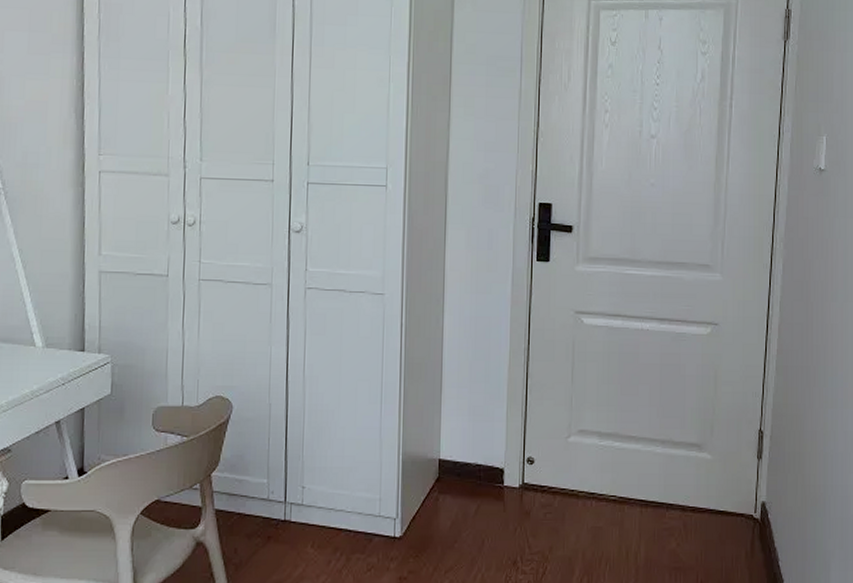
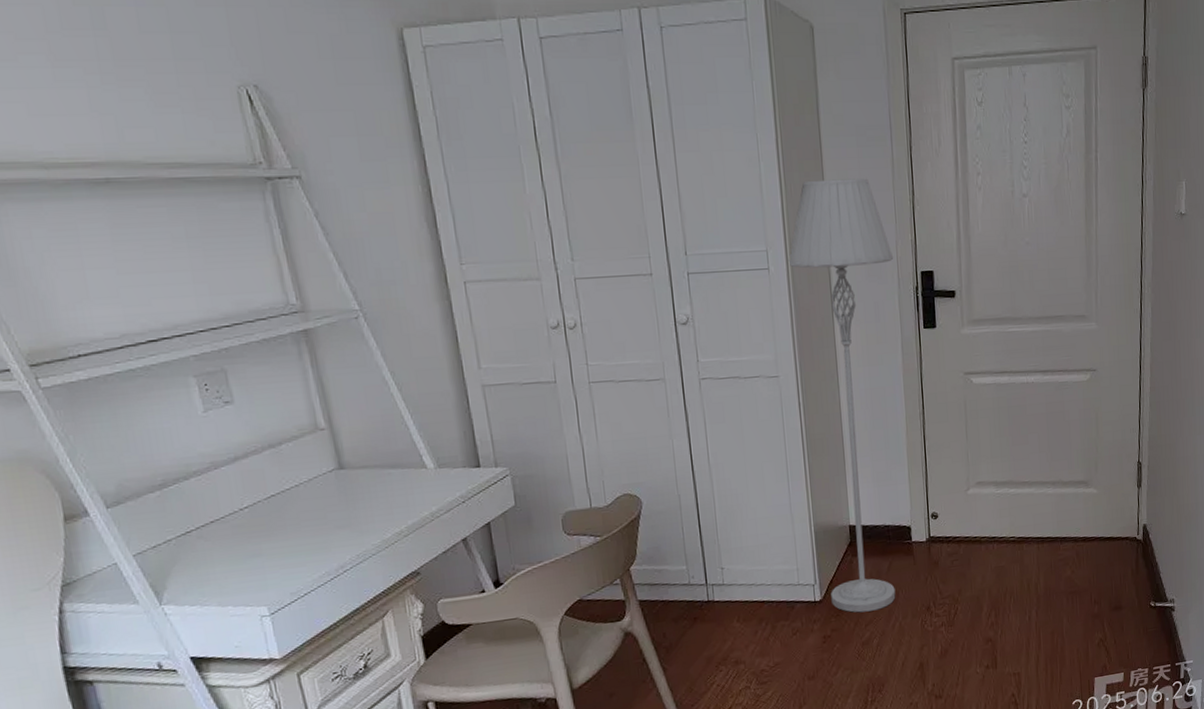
floor lamp: none [405,104,513,557] -> present [787,178,896,613]

